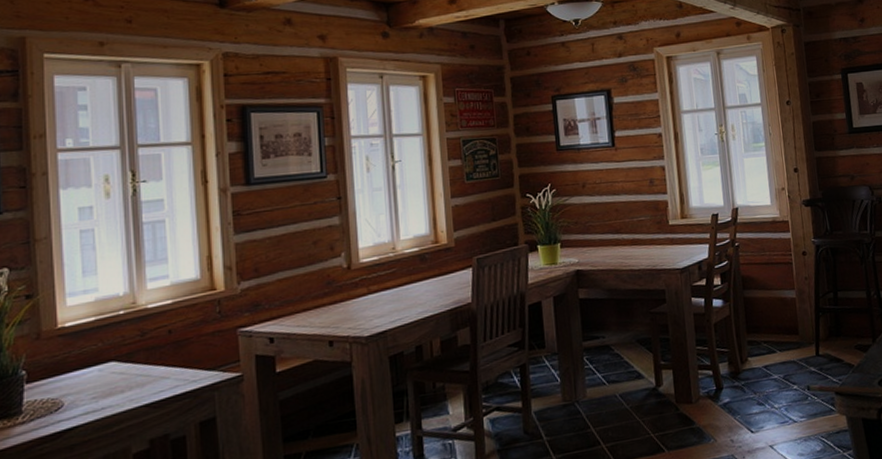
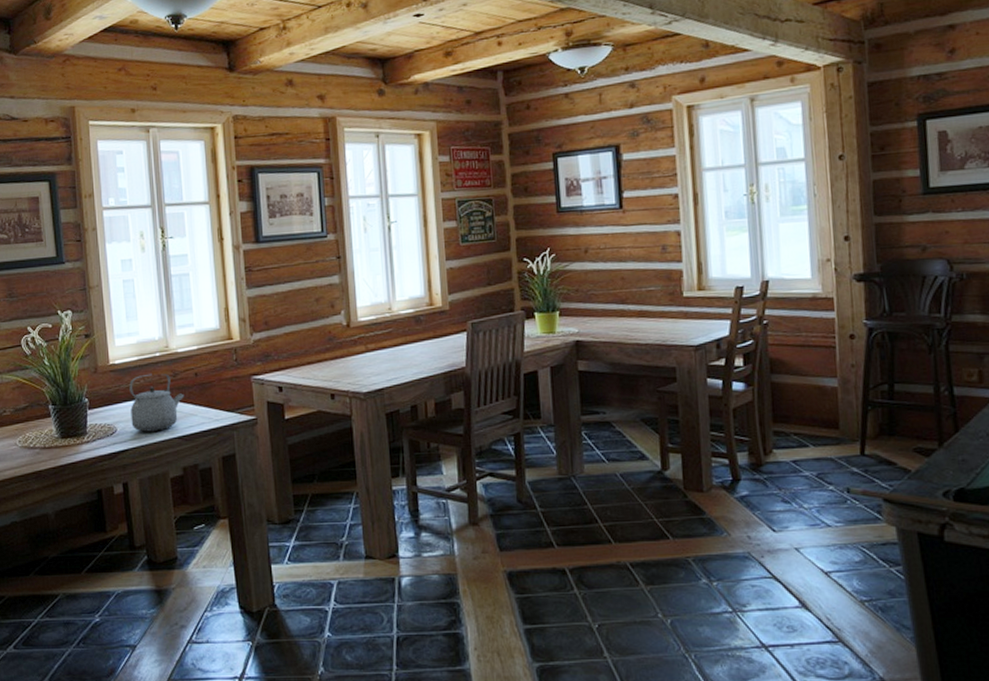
tea kettle: none [83,333,154,404] -> present [129,373,185,432]

